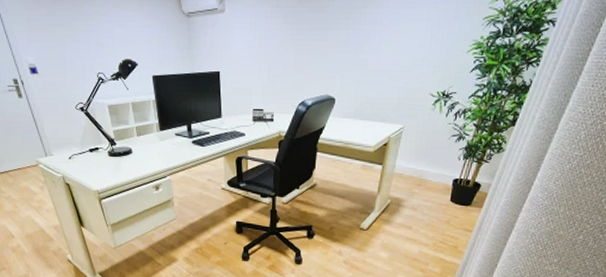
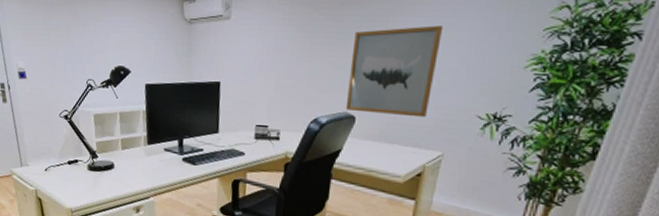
wall art: none [327,16,405,97] -> present [345,25,442,118]

